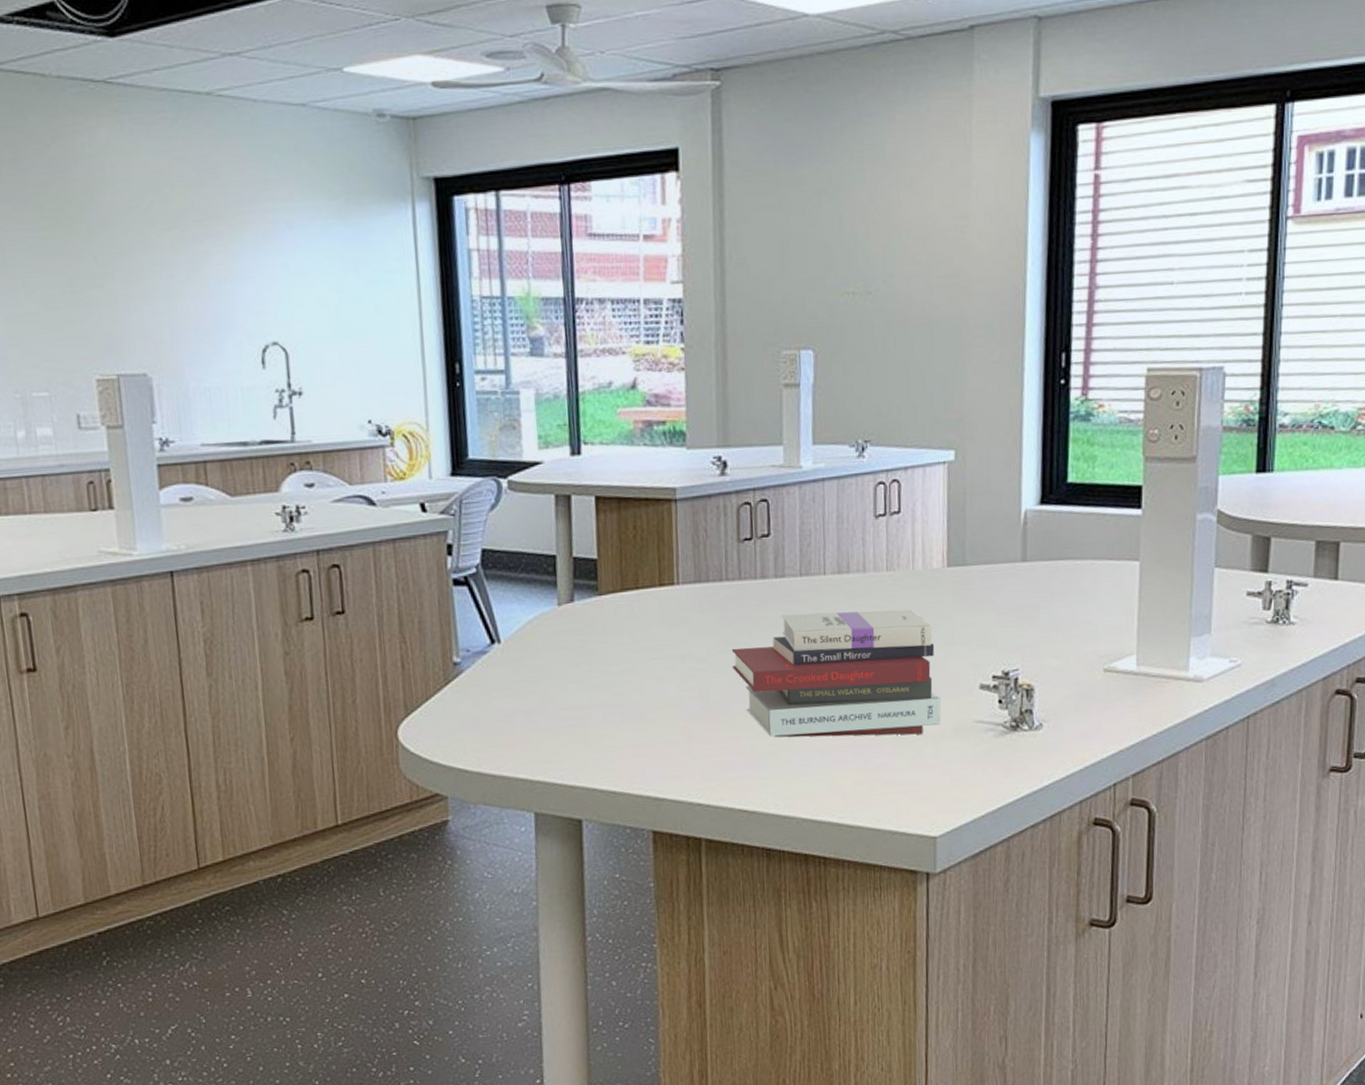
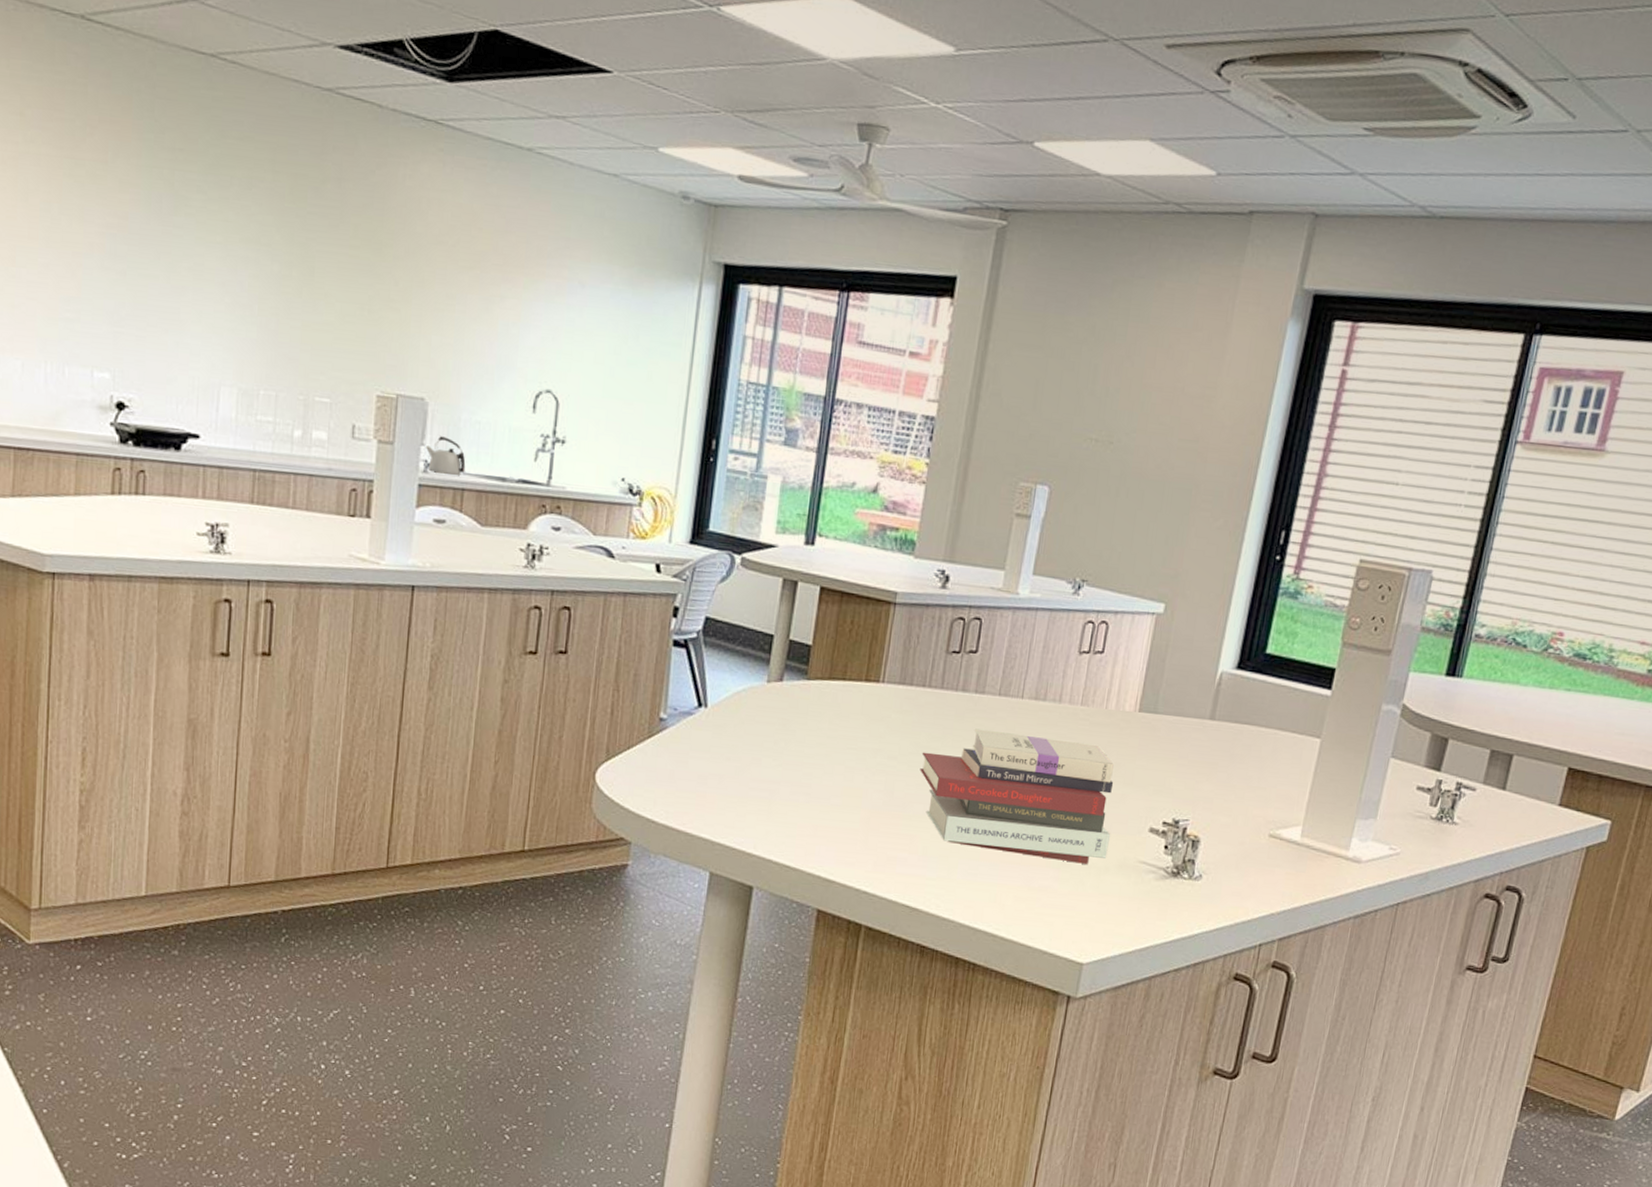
kettle: none [156,410,204,451] -> present [425,436,466,476]

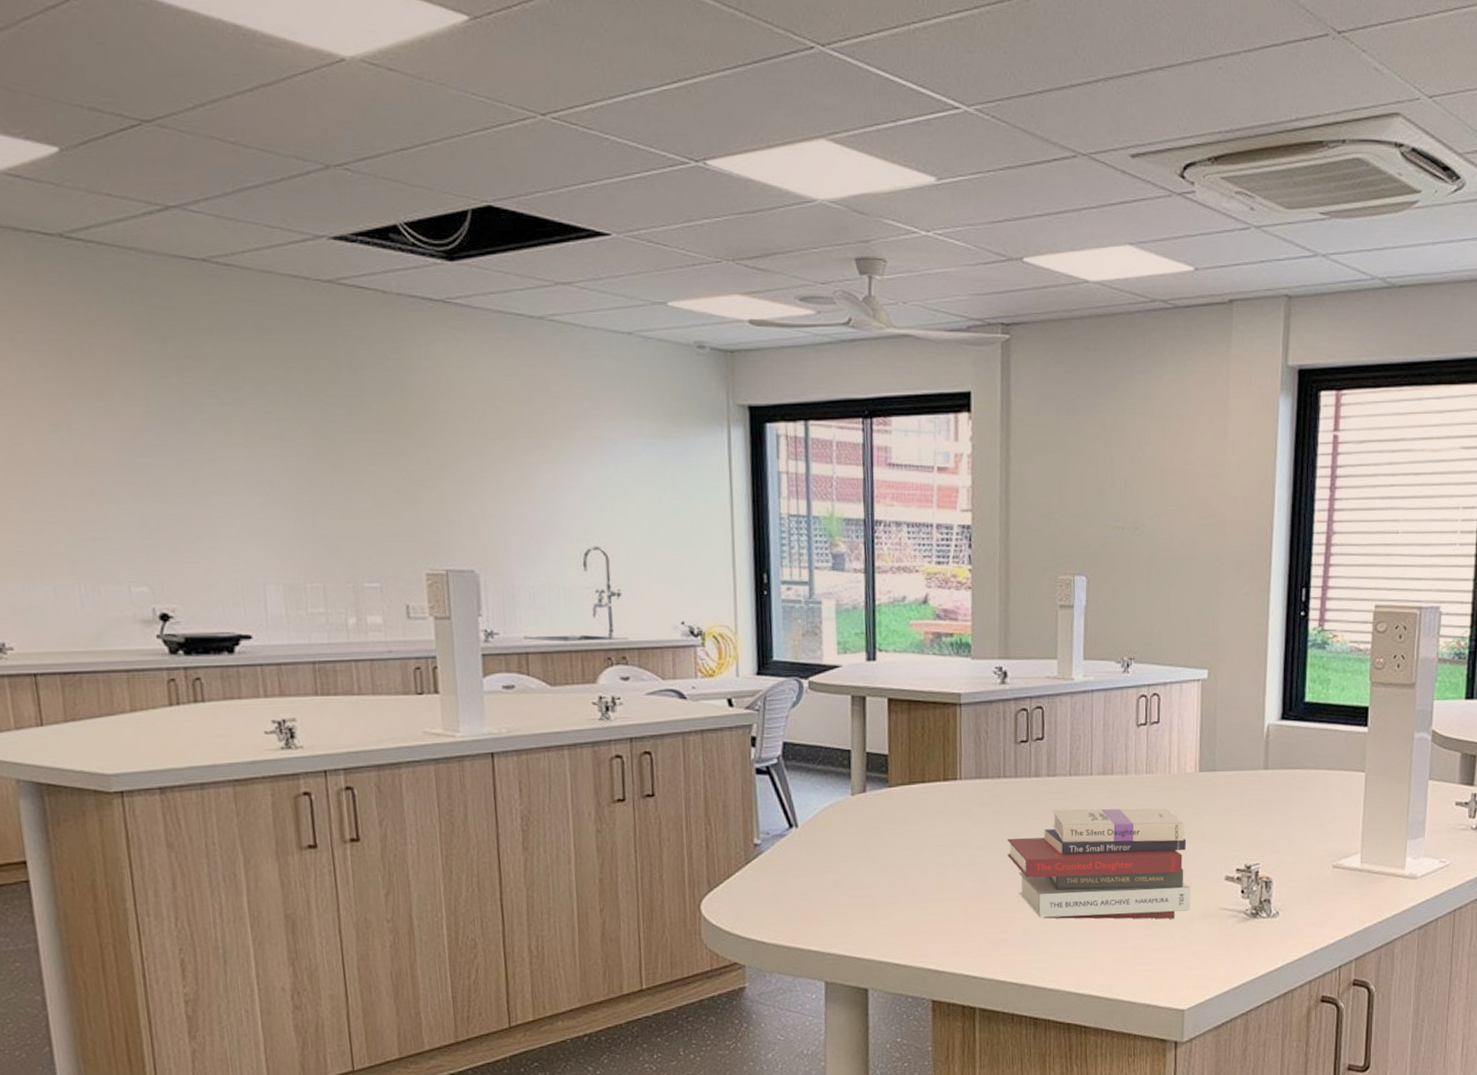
kettle: present [425,436,466,476] -> none [482,605,527,642]

